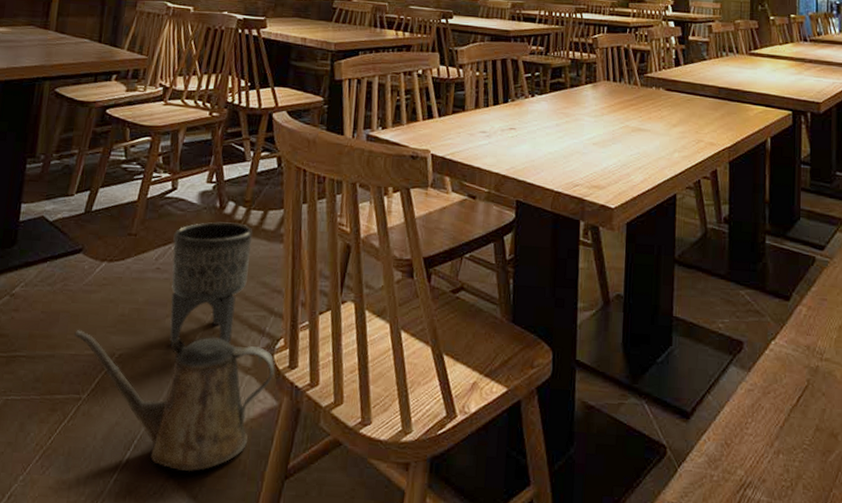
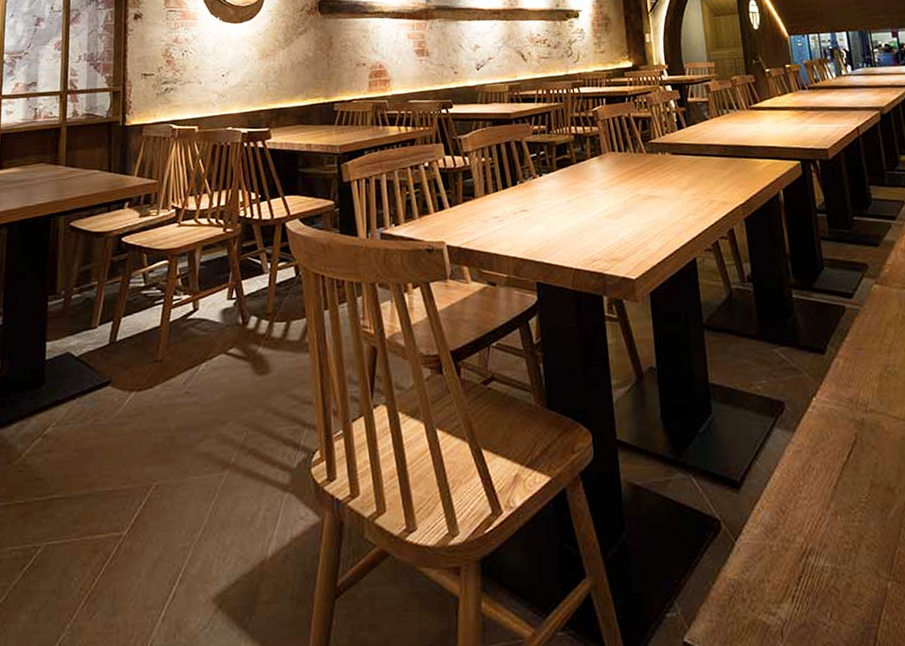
watering can: present [74,329,276,472] -> none [110,457,315,601]
planter: present [170,222,253,344] -> none [199,337,278,467]

